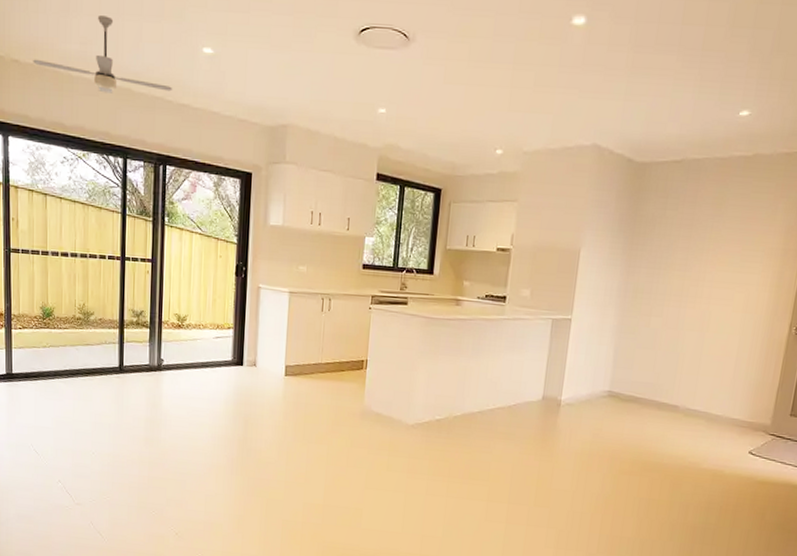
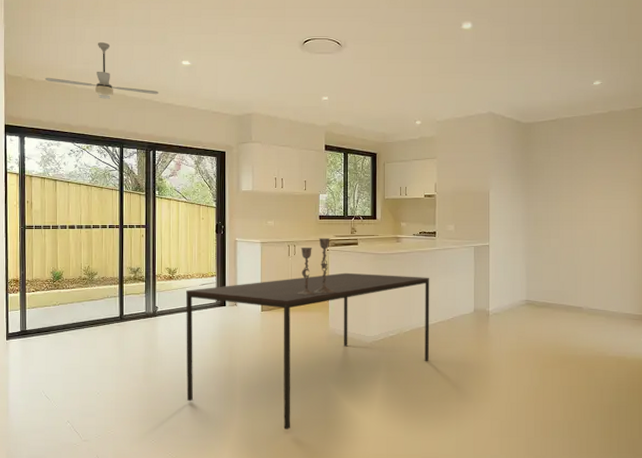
dining table: none [193,337,493,515] -> present [186,272,430,429]
candlestick: none [329,292,375,362] -> present [297,238,336,295]

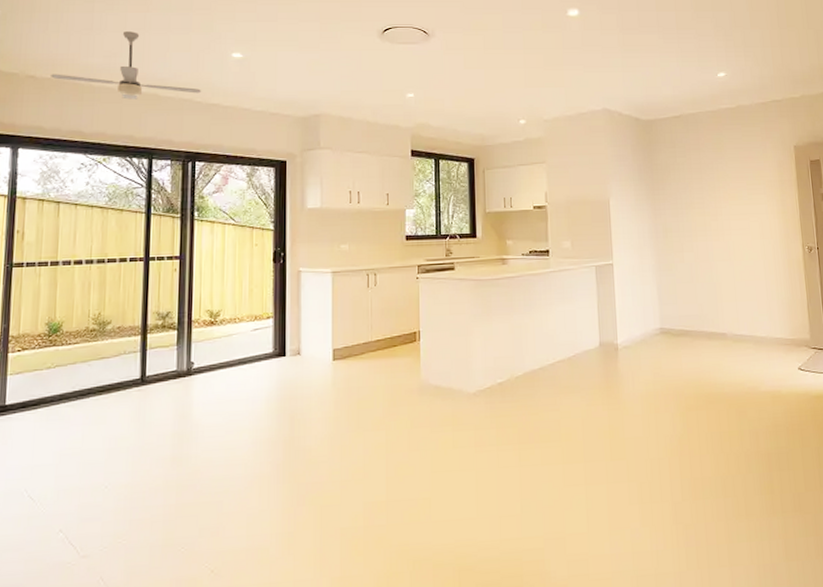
dining table: present [186,272,430,429] -> none [231,305,548,517]
candlestick: present [297,238,336,295] -> none [379,263,428,336]

